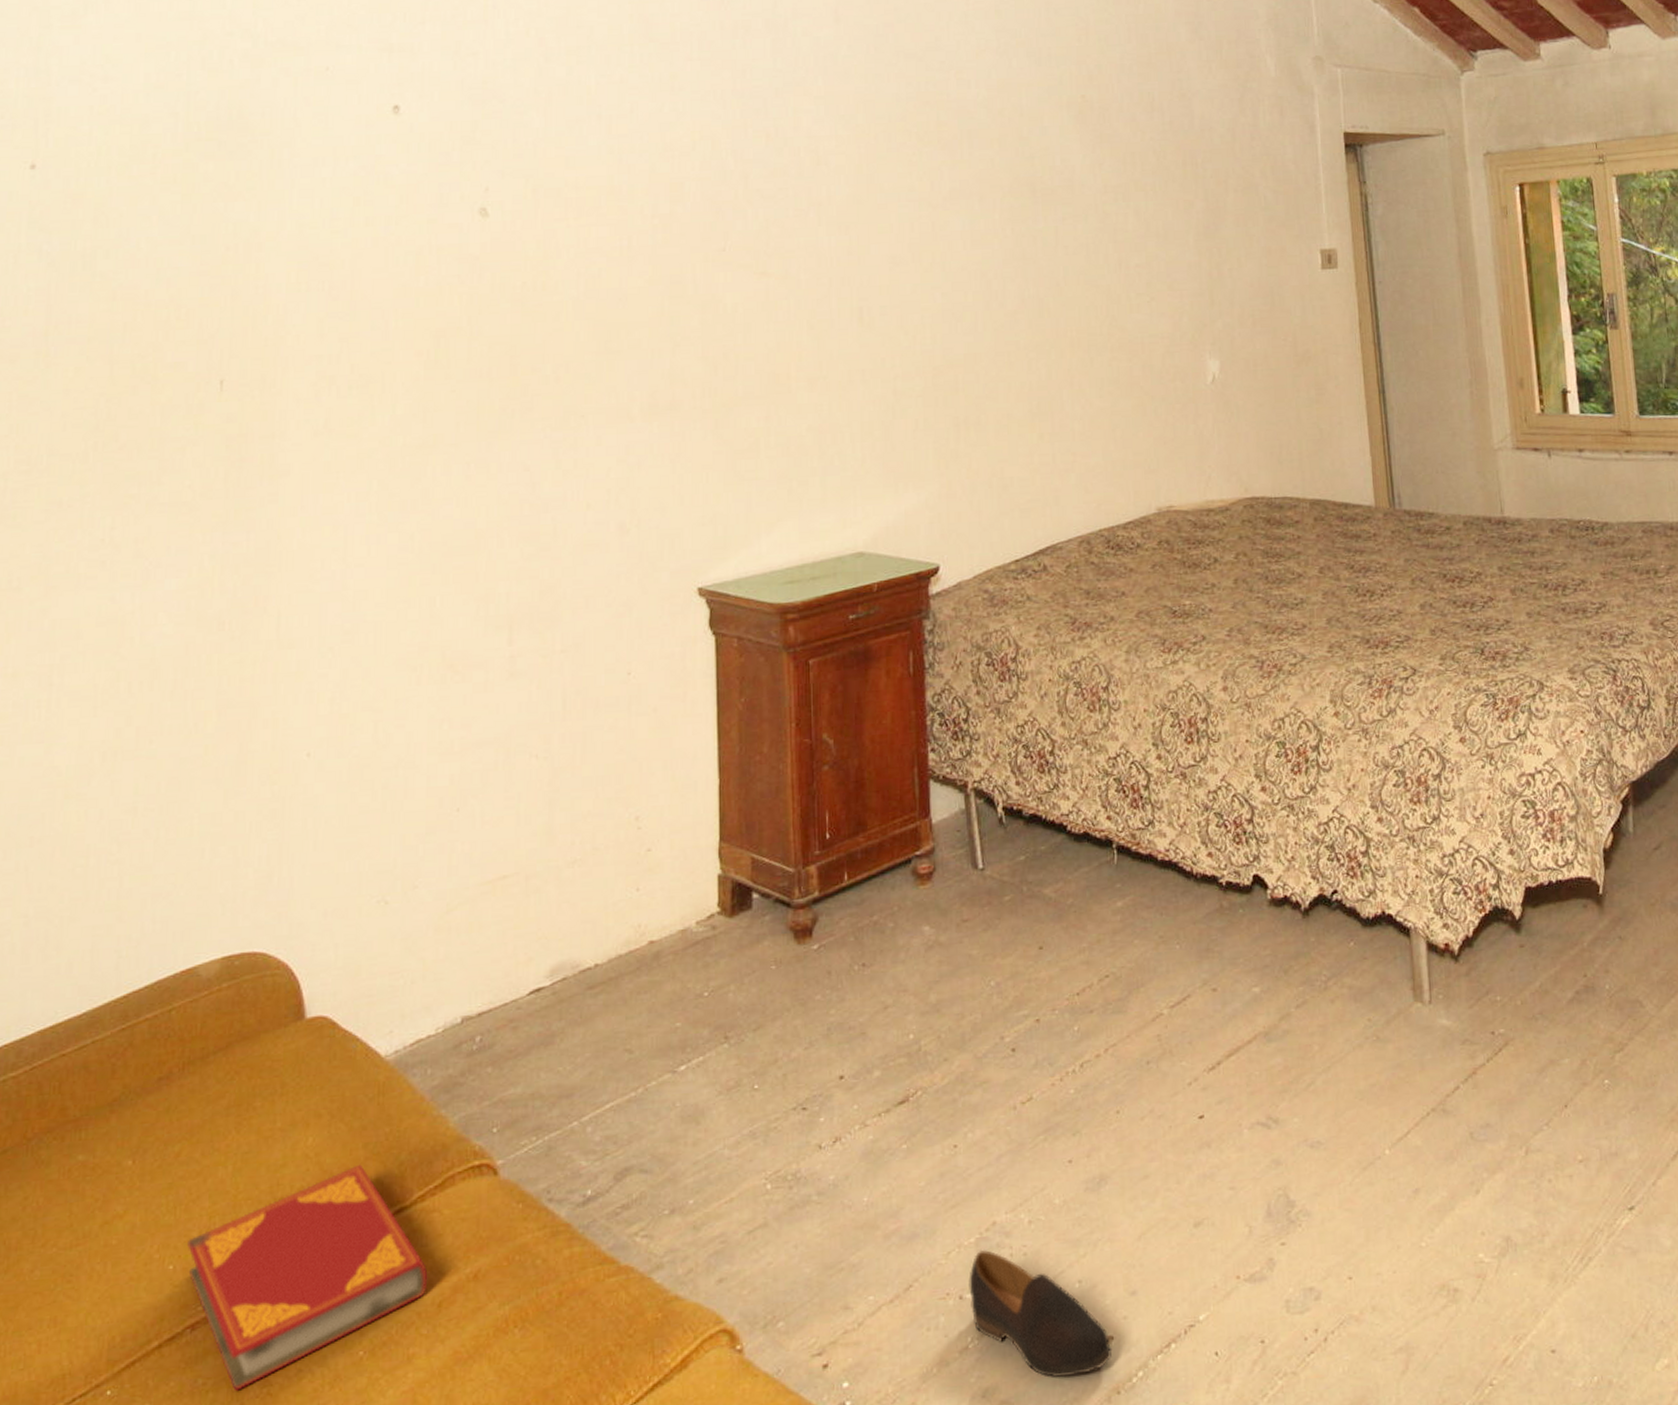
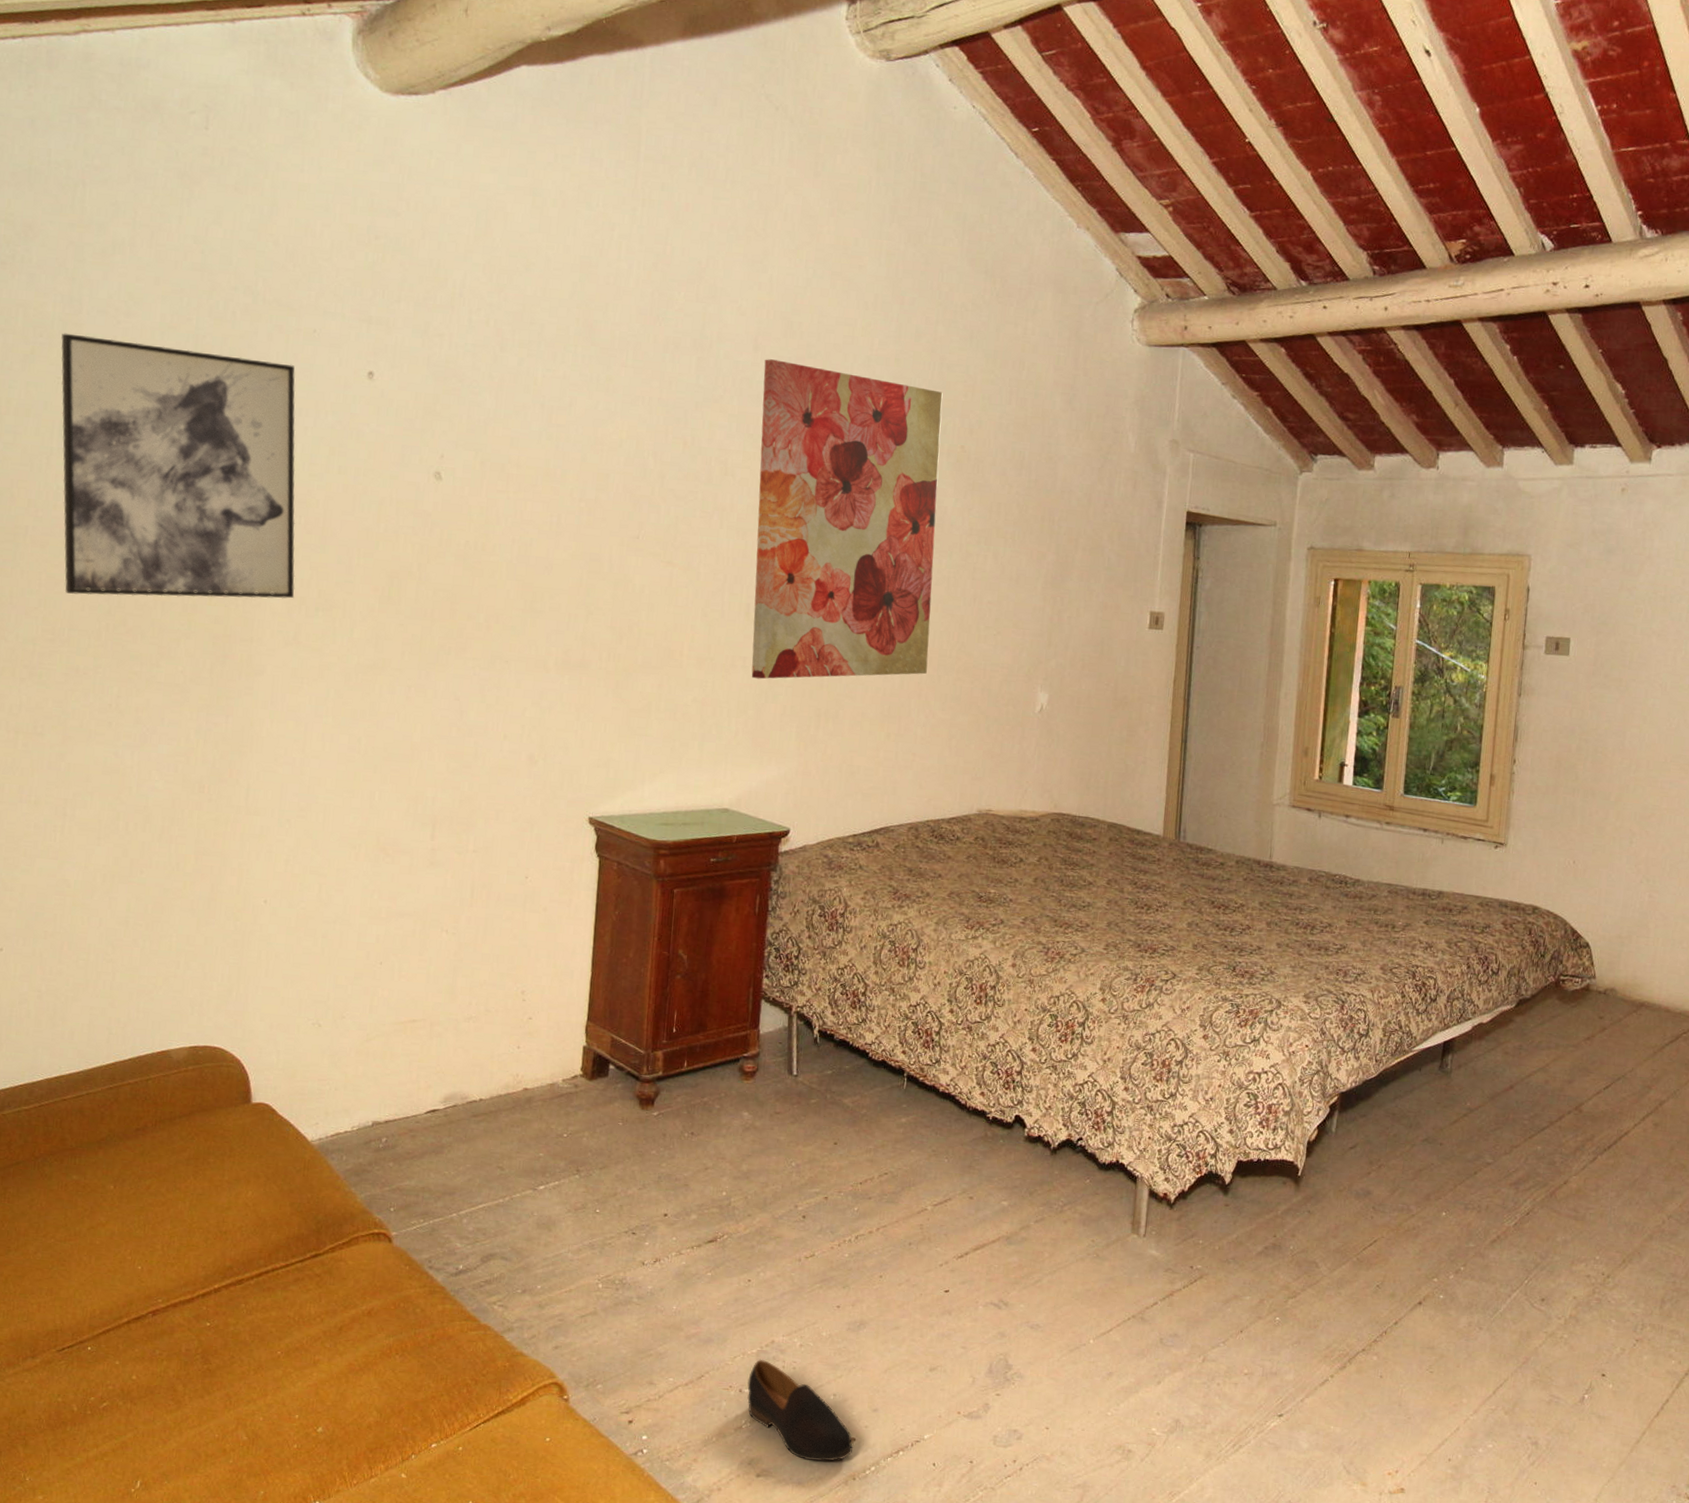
wall art: none [26,109,322,413] -> present [60,333,296,599]
hardback book: present [187,1164,428,1391] -> none [152,1217,333,1363]
wall art: none [849,29,1076,393] -> present [751,359,943,679]

